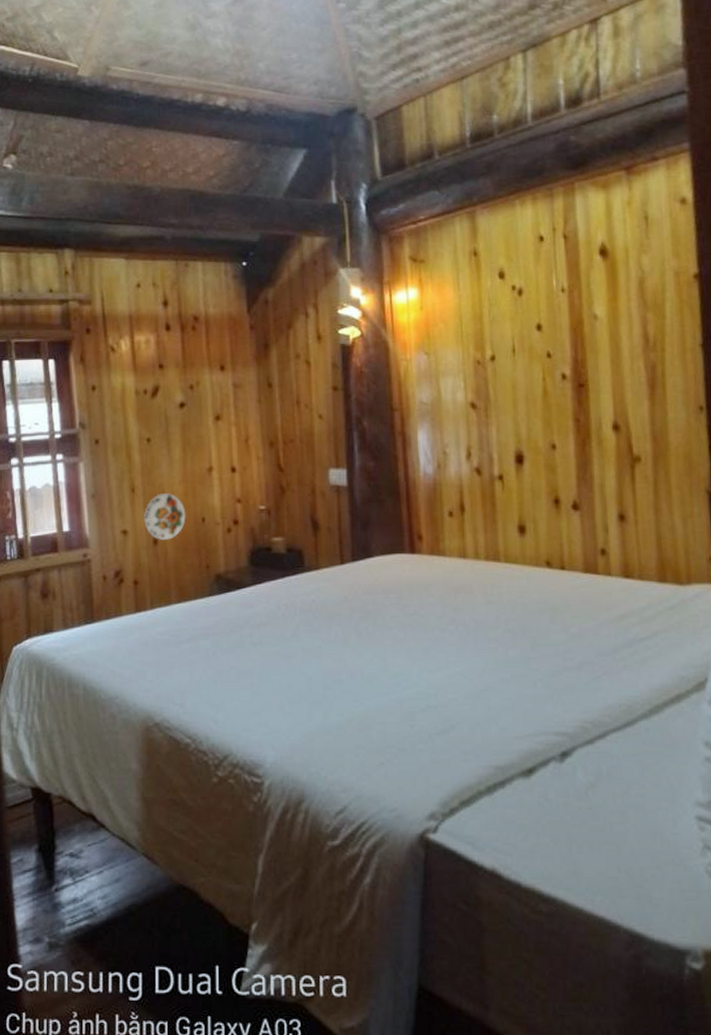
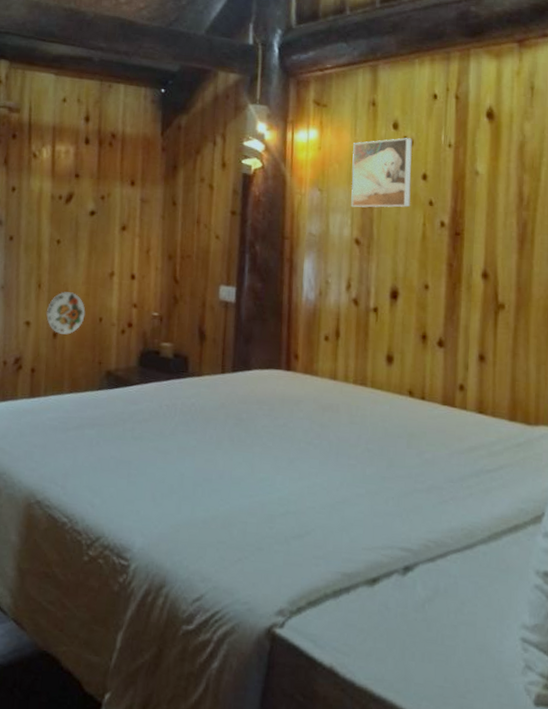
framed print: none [458,287,526,369] -> present [351,138,412,208]

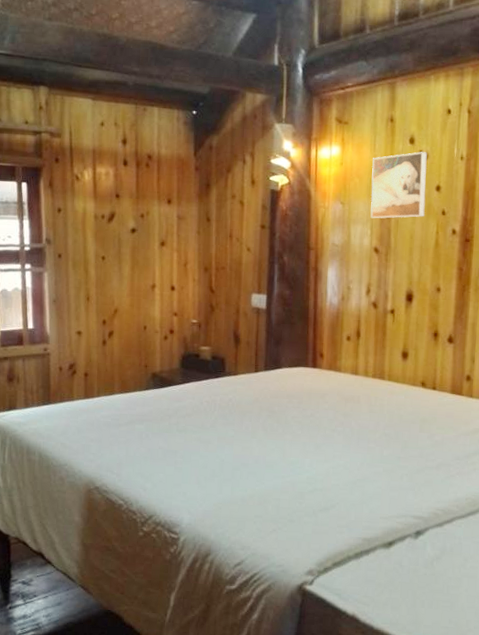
decorative plate: present [46,291,86,335] -> none [95,303,131,342]

